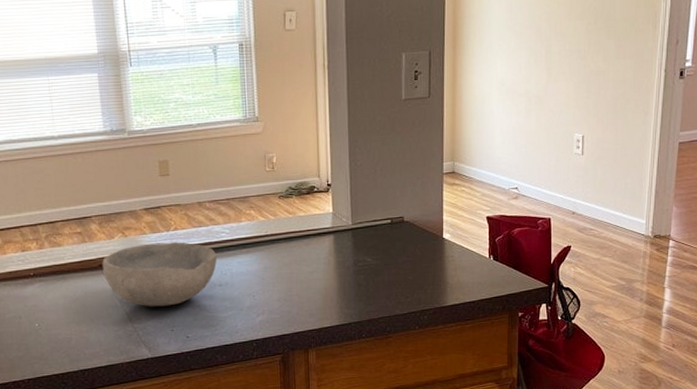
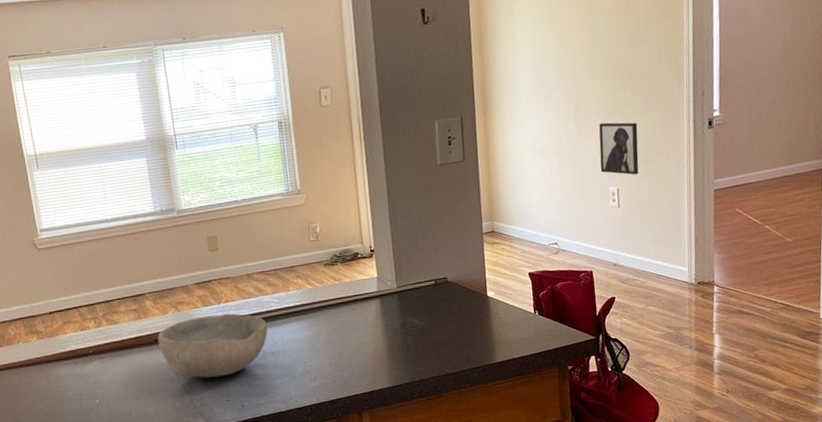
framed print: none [567,66,608,123] -> present [599,122,639,175]

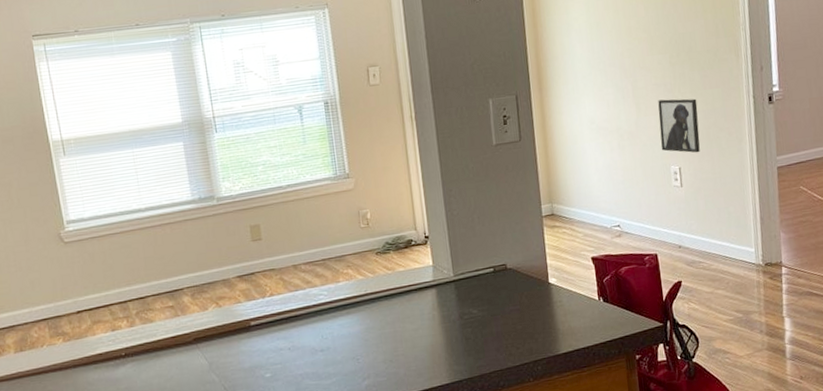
bowl: present [157,313,268,378] -> none [196,308,317,380]

